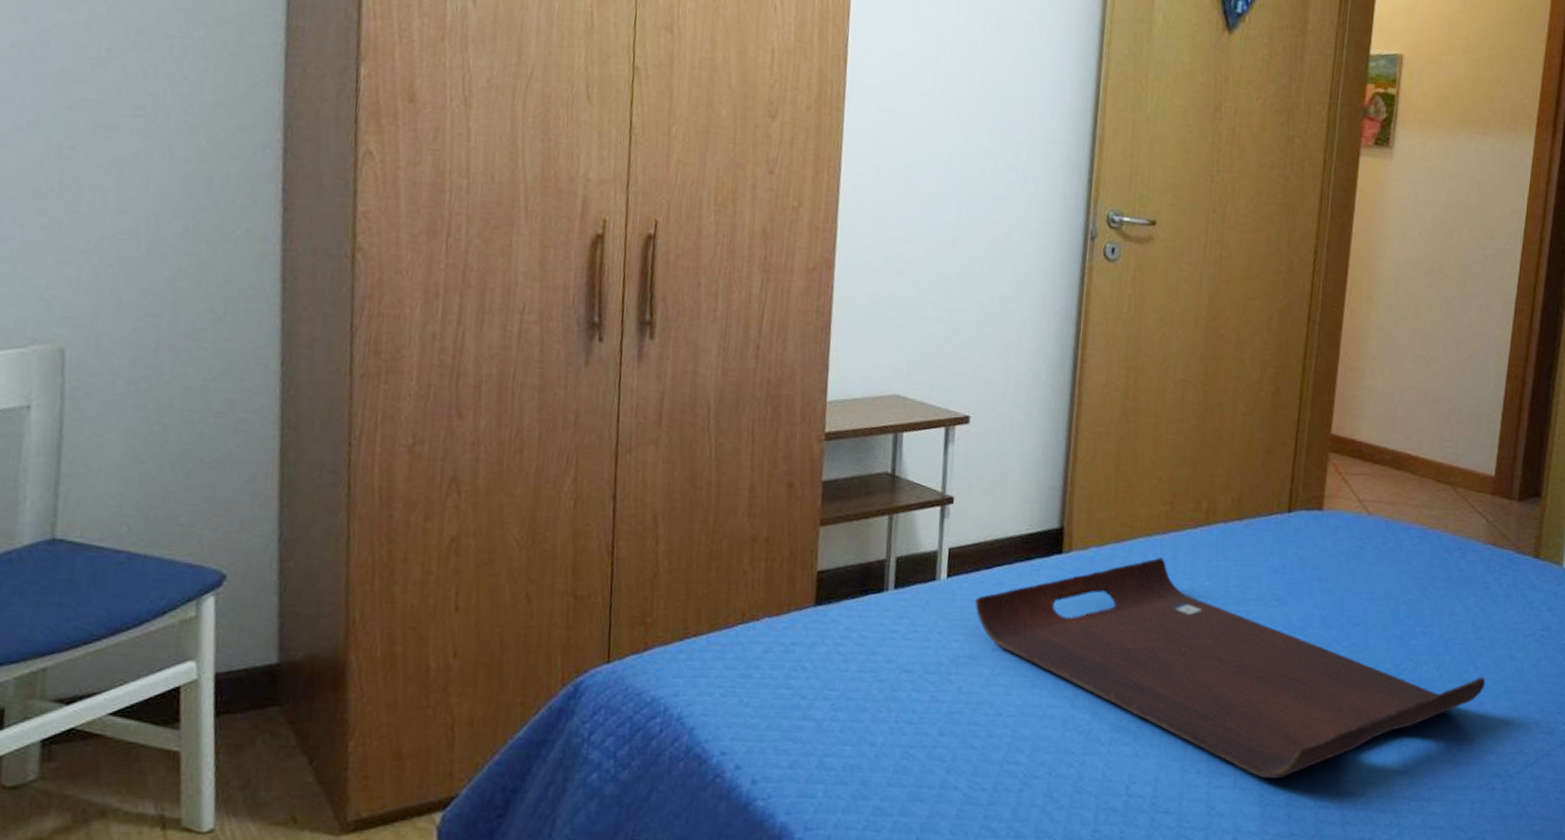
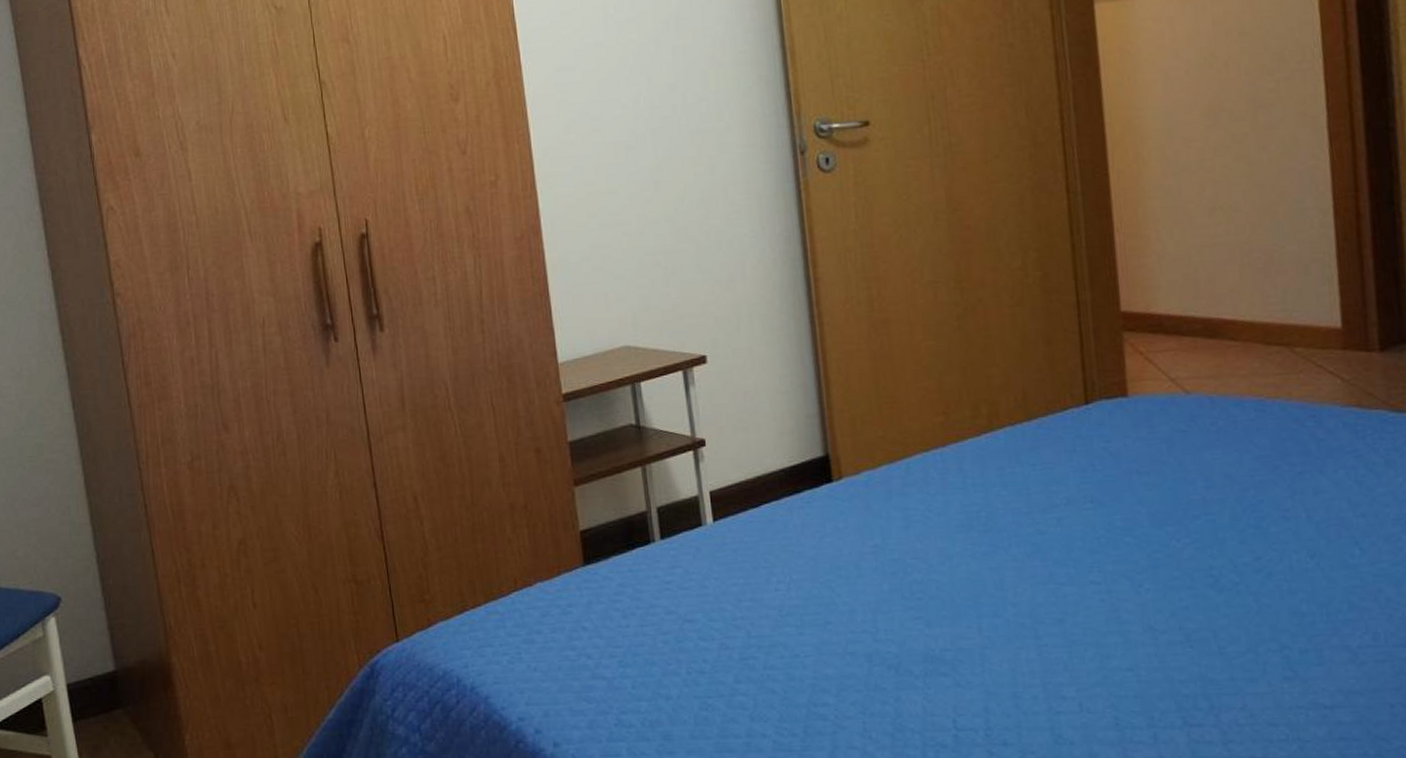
serving tray: present [975,557,1486,779] -> none [748,472,1381,699]

